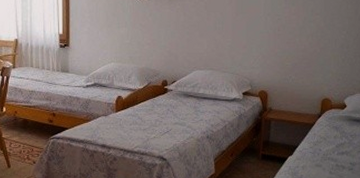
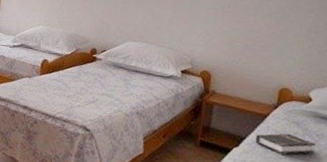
hardback book: none [305,137,351,157] -> present [255,133,316,155]

